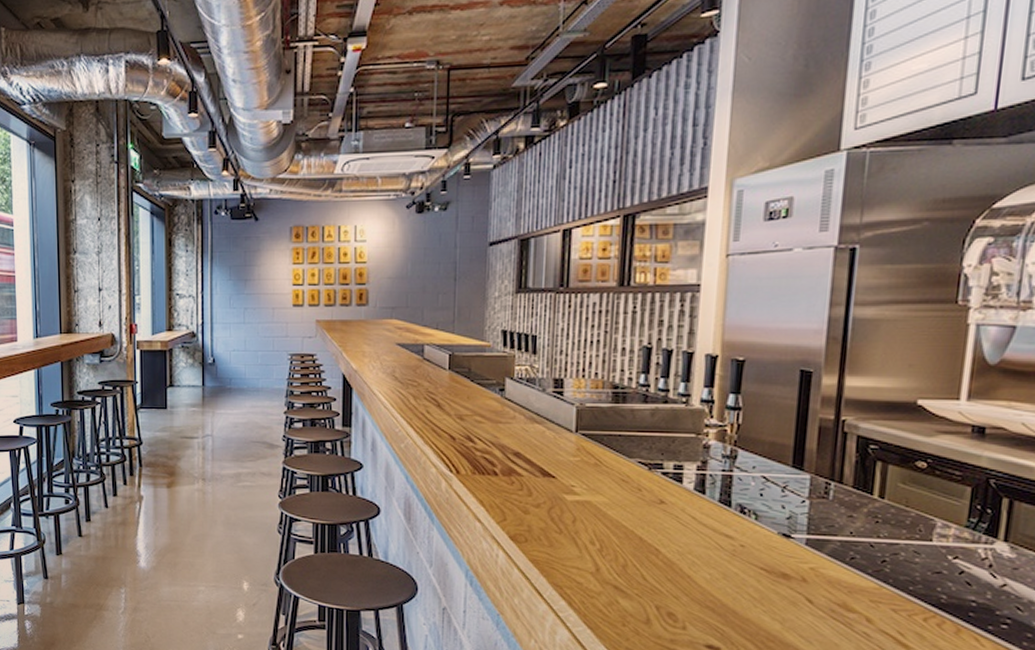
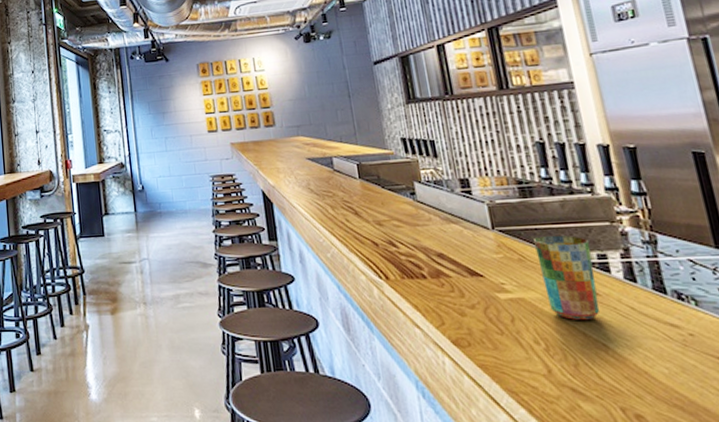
cup: none [613,442,670,527] -> present [534,235,600,321]

